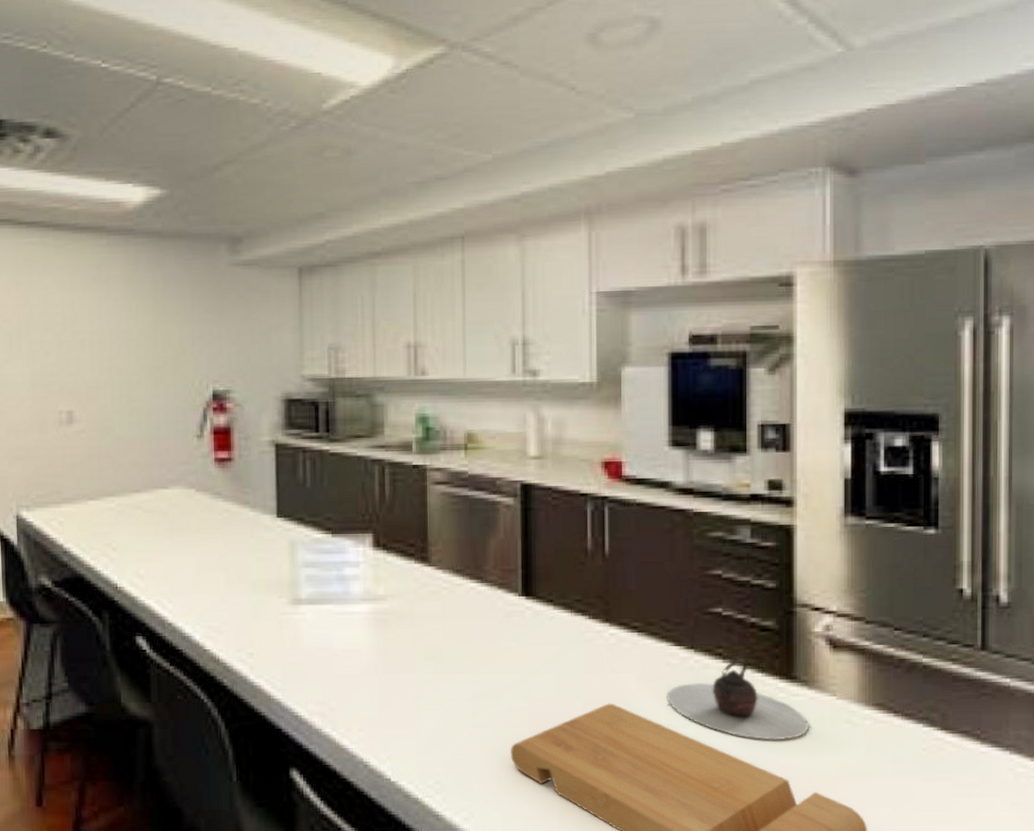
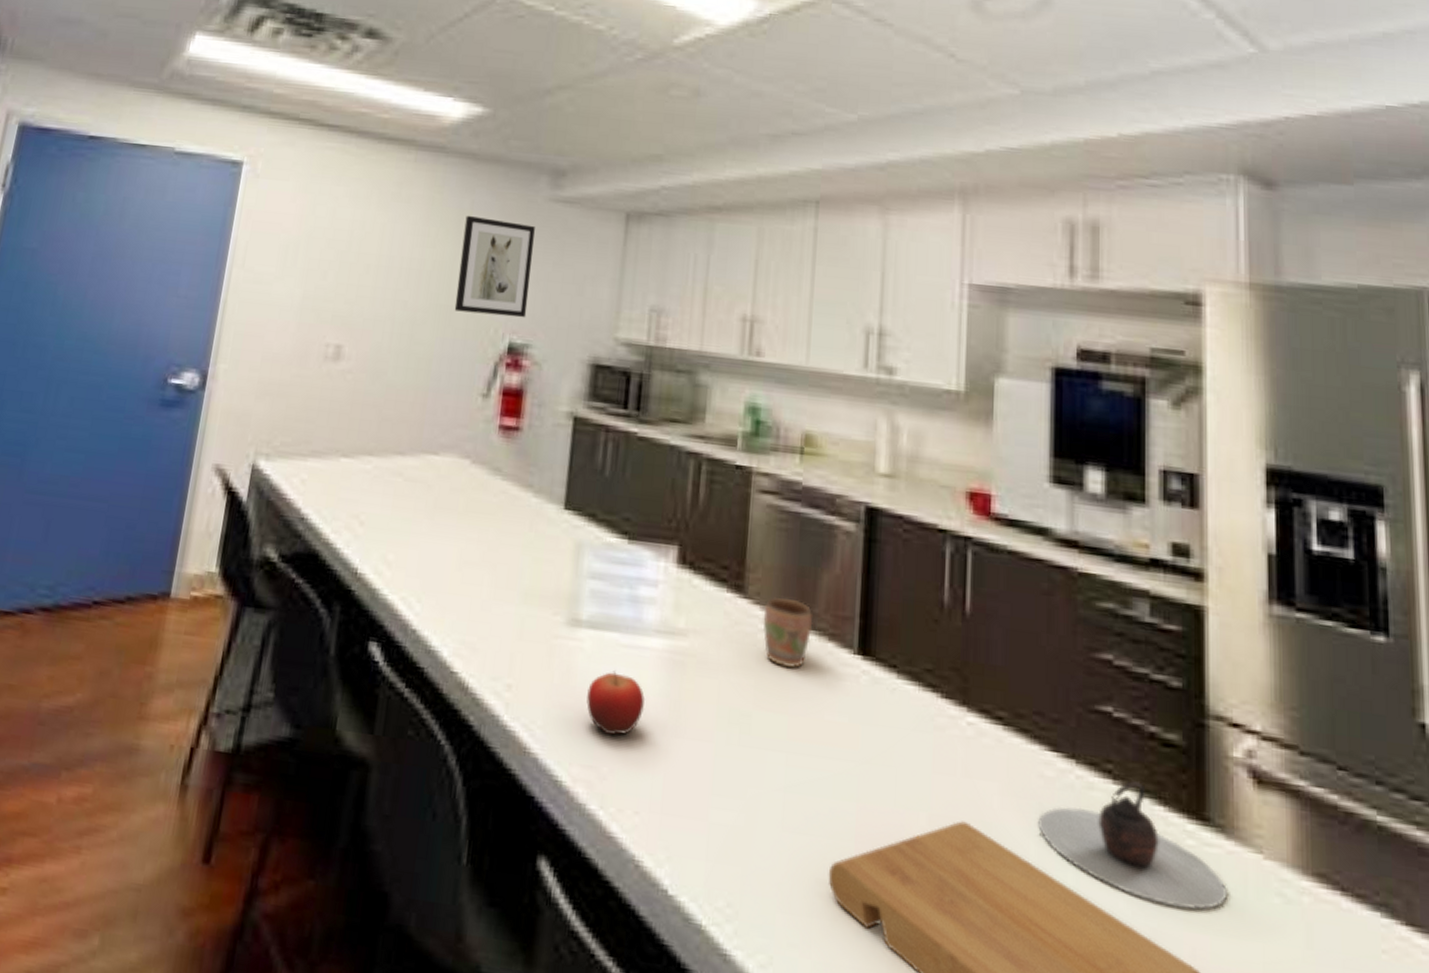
wall art: none [160,287,224,370] -> present [454,215,535,318]
fruit: none [313,633,358,678] -> present [586,671,645,735]
mug: none [445,561,485,613] -> present [763,597,813,669]

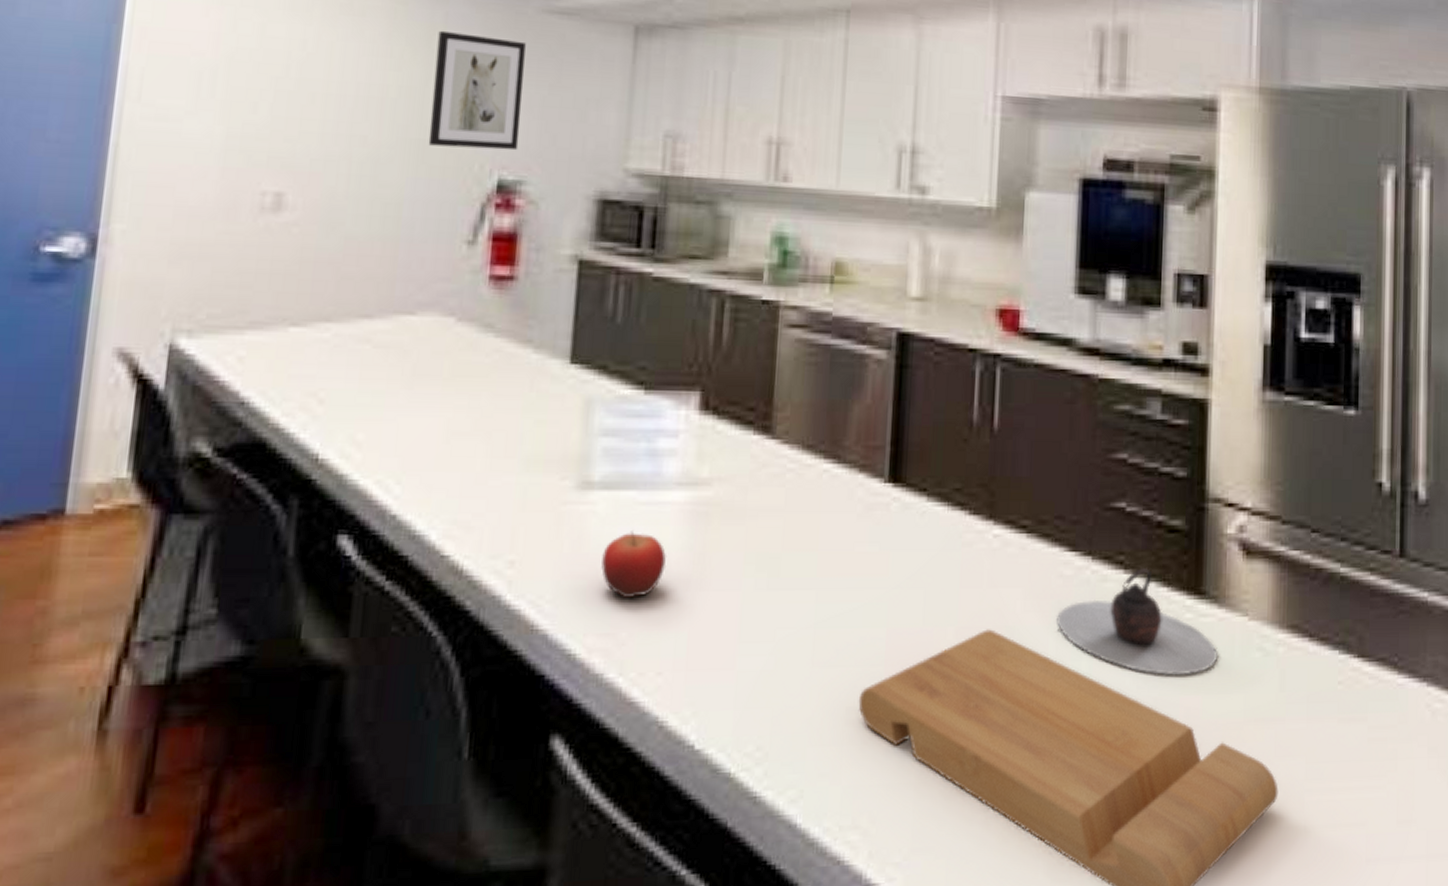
mug: present [763,597,813,669] -> none [791,433,844,505]

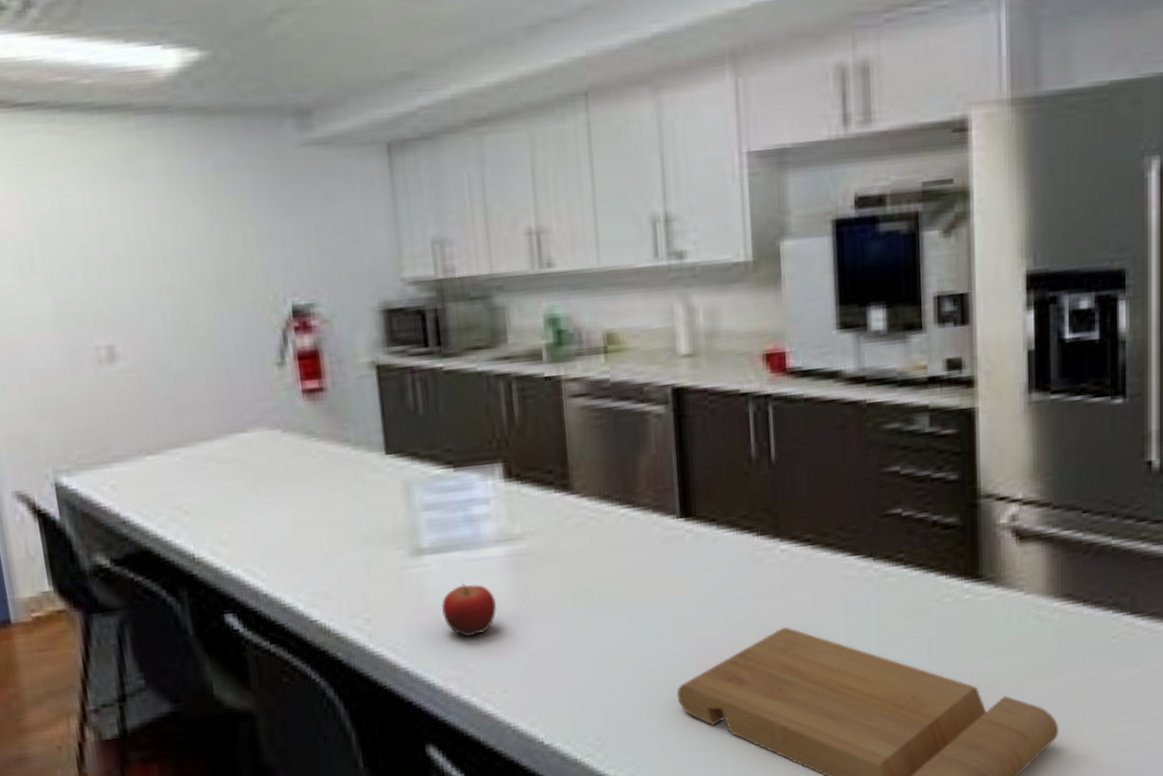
wall art: present [428,30,526,151] -> none [212,176,304,285]
teapot: present [1057,568,1217,675] -> none [845,562,996,648]

